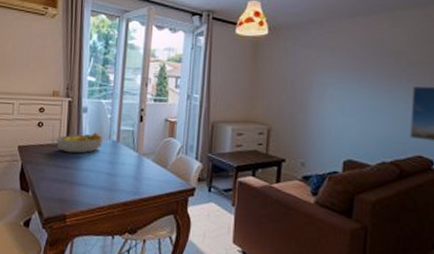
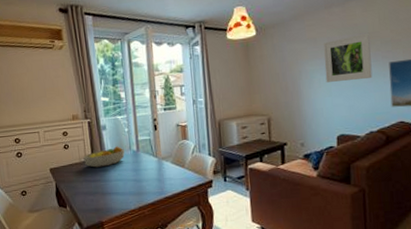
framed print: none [339,50,396,101] -> present [323,32,373,82]

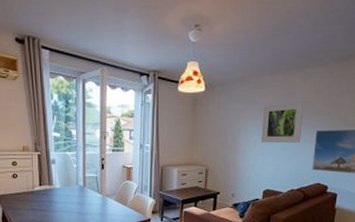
fruit bowl: present [83,146,125,168] -> none [31,180,71,198]

